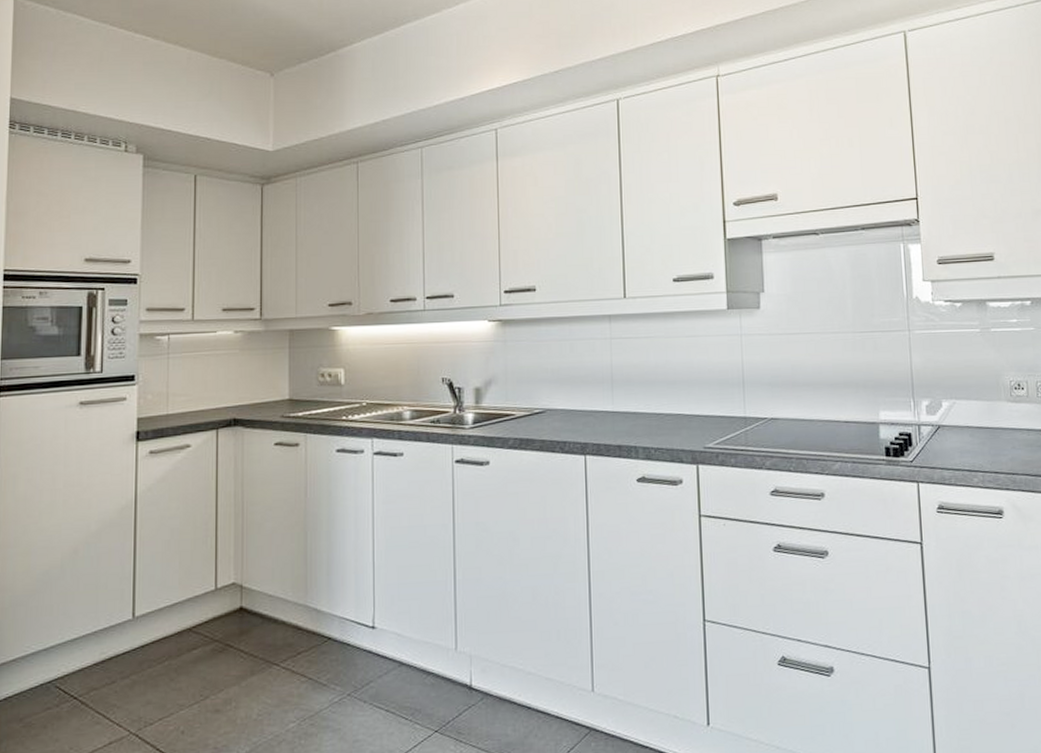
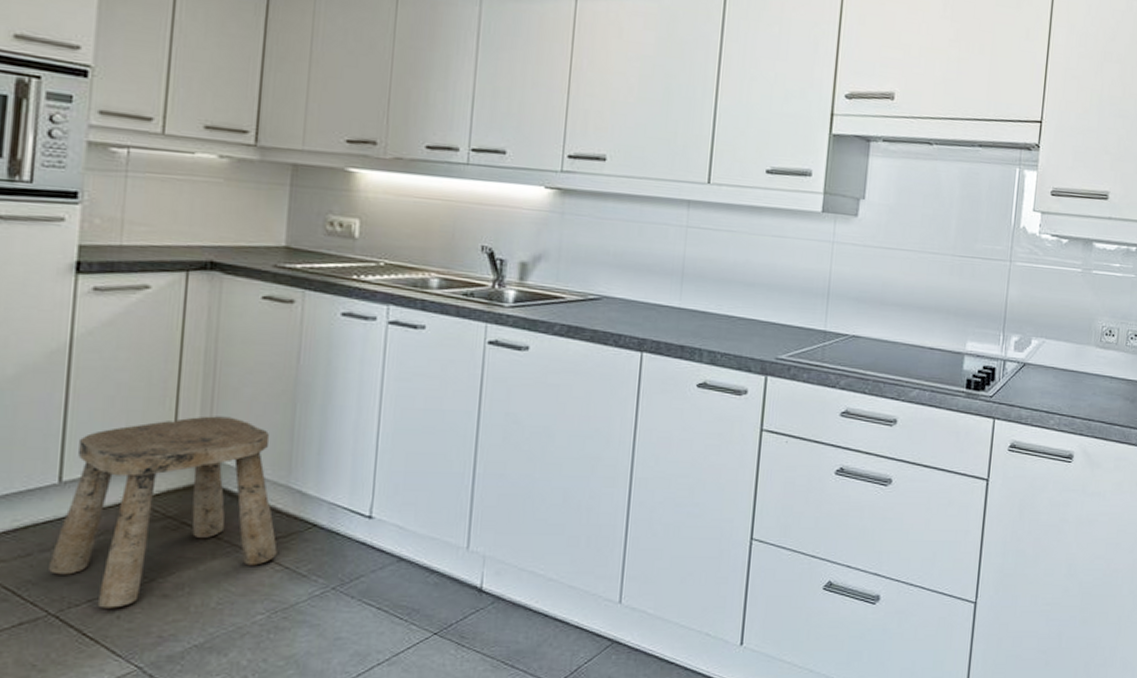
stool: none [129,549,302,726] -> present [49,416,278,608]

